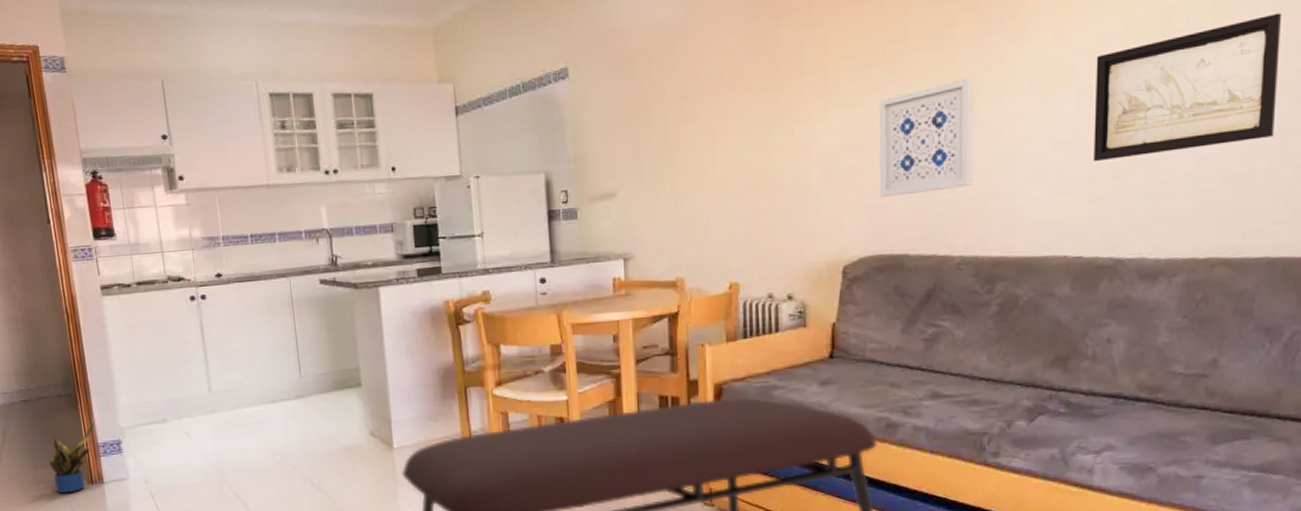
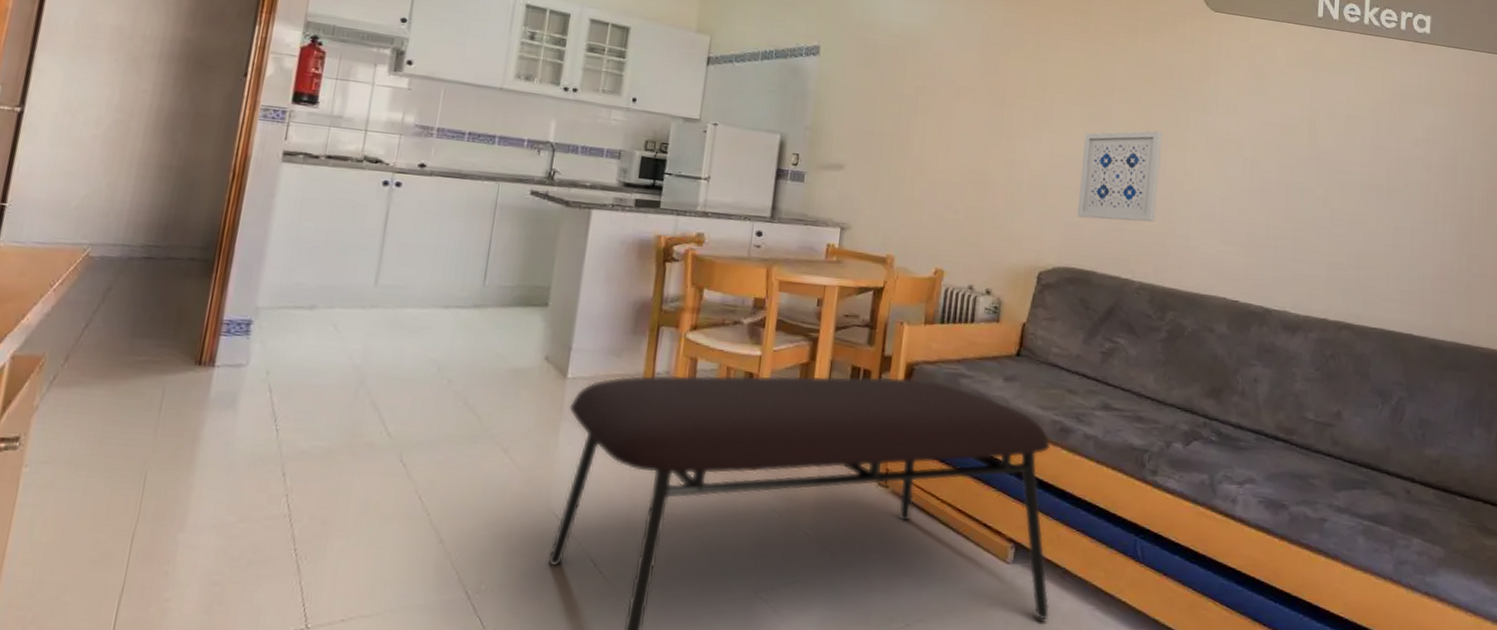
potted plant: present [49,422,94,494] -> none [150,295,225,372]
wall art: present [1094,13,1283,162] -> none [1252,132,1396,229]

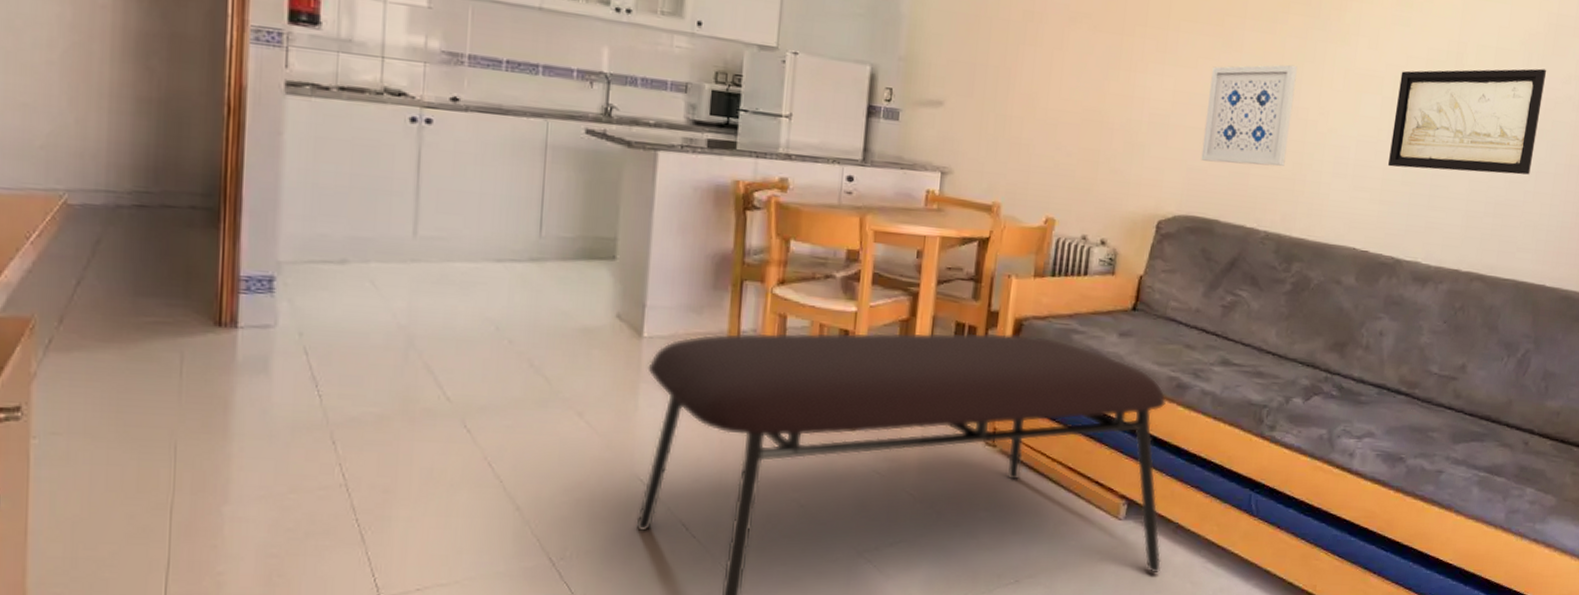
wall art: none [1252,132,1396,229] -> present [1388,68,1547,175]

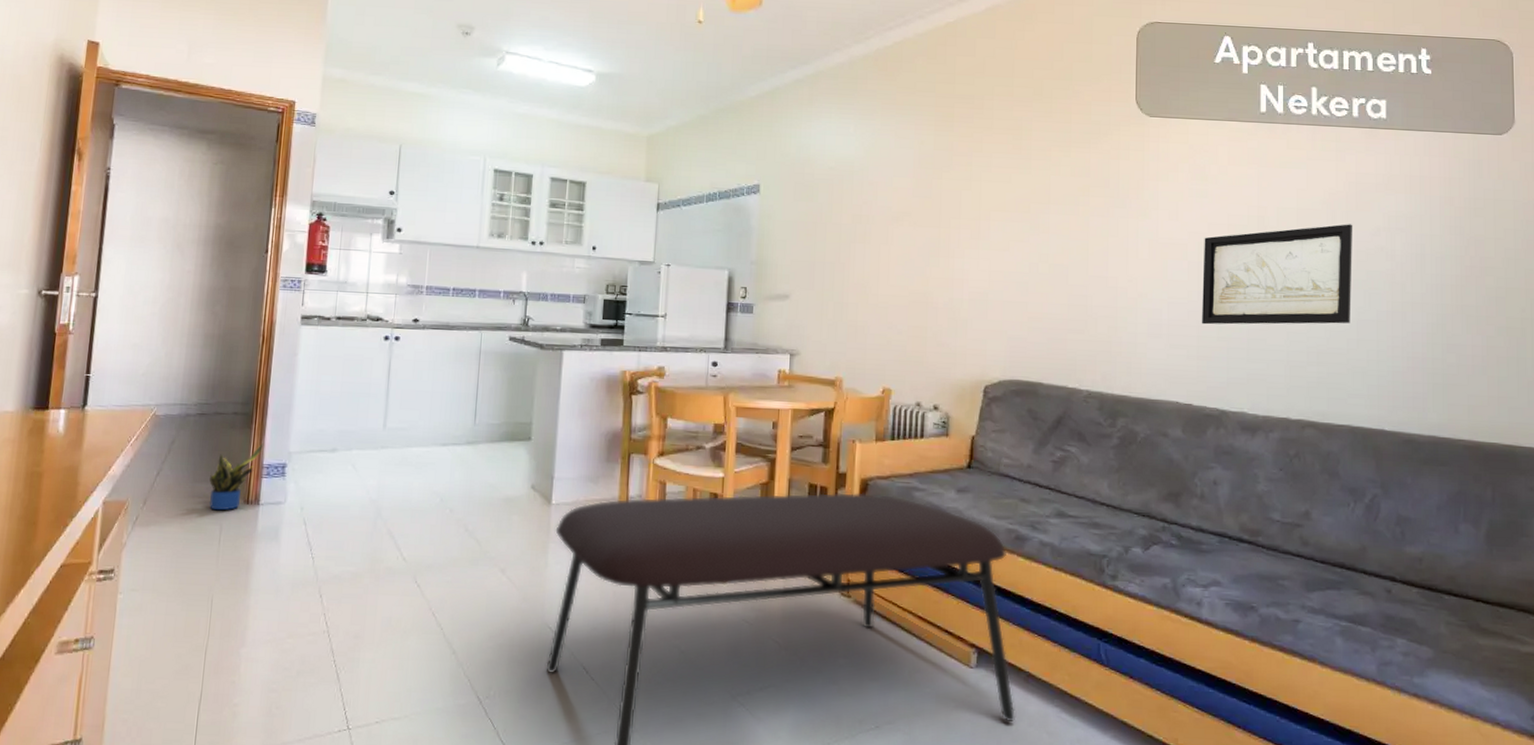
potted plant: none [160,249,238,334] -> present [209,443,263,511]
wall art: present [1201,64,1297,167] -> none [1020,240,1102,331]

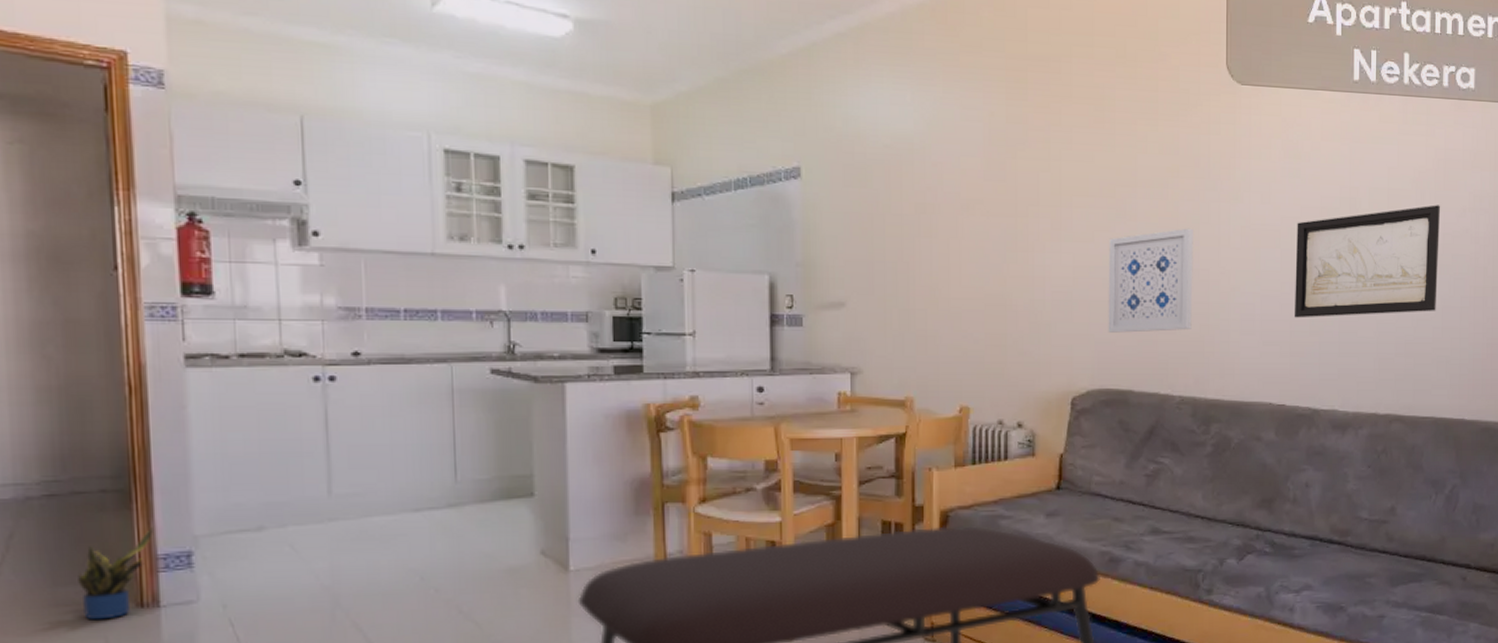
wall art: none [1020,240,1102,331] -> present [1108,228,1193,333]

